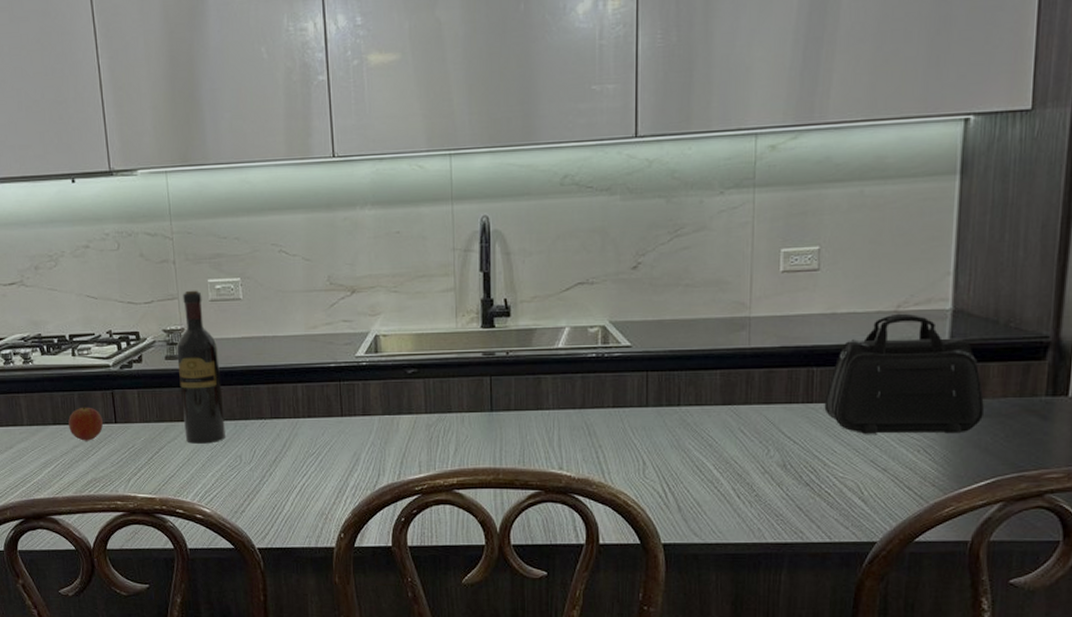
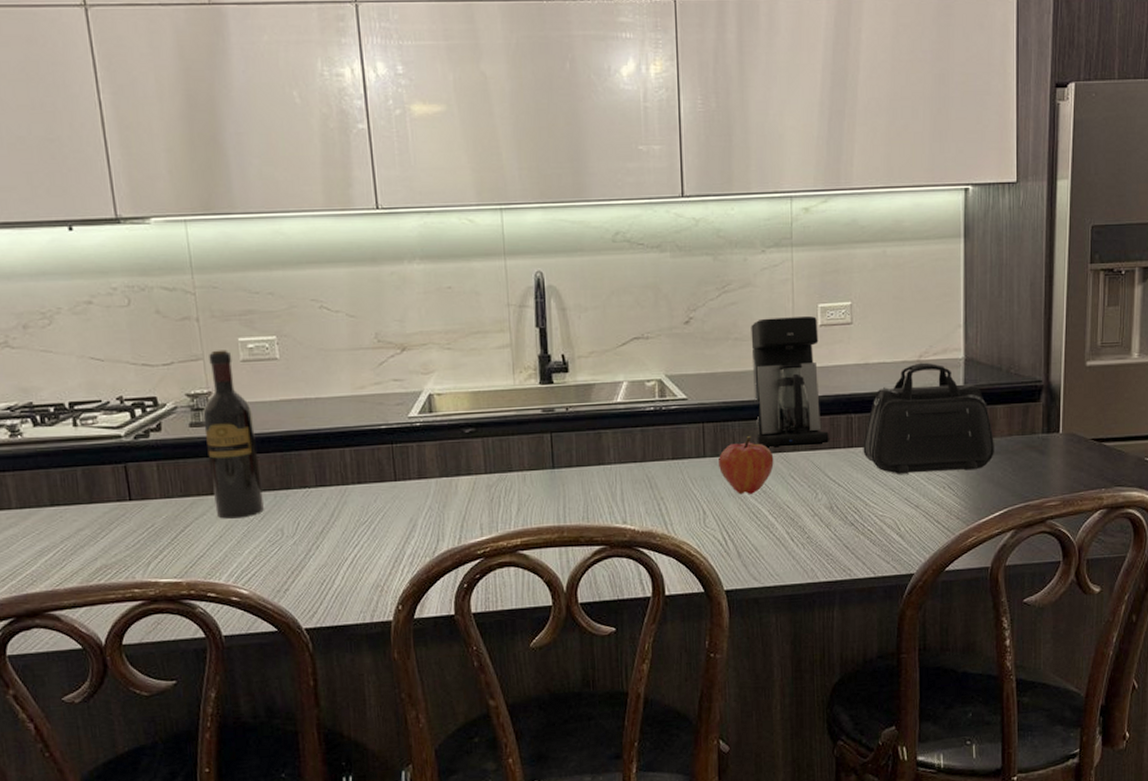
fruit: present [68,403,104,441] -> none [70,479,115,523]
fruit: none [662,387,722,447] -> present [719,436,774,495]
coffee maker: none [703,262,786,400] -> present [751,316,829,448]

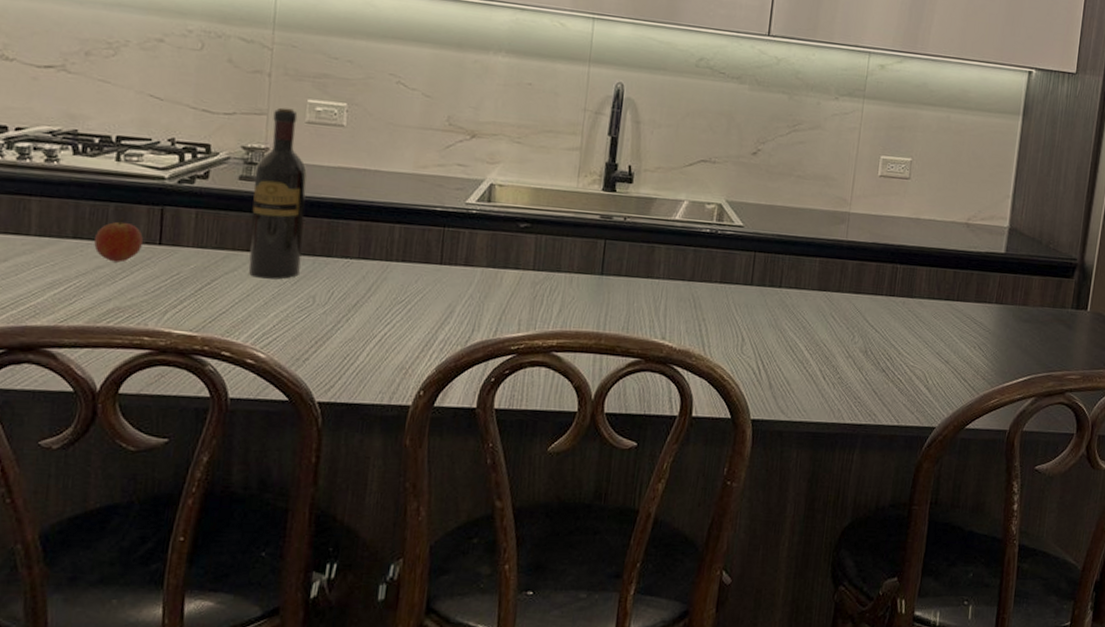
fruit: none [70,479,115,523] -> present [94,217,144,263]
fruit: present [719,436,774,495] -> none [764,271,818,328]
coffee maker: present [751,316,829,448] -> none [804,161,878,290]
handbag: present [863,362,995,474] -> none [903,225,1027,335]

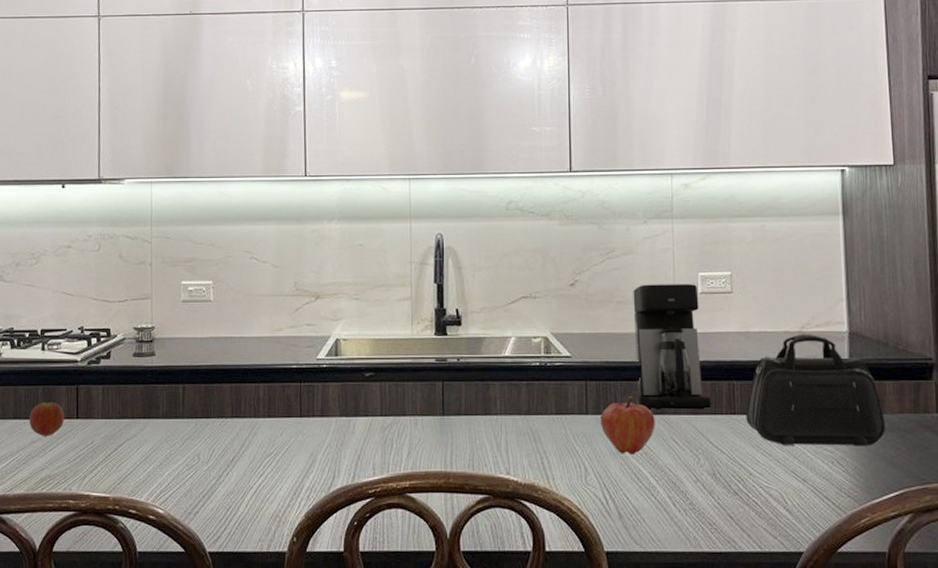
wine bottle: present [248,107,308,279] -> none [145,291,186,442]
fruit: none [764,271,818,328] -> present [601,397,655,454]
coffee maker: none [804,161,878,290] -> present [633,284,711,410]
handbag: none [903,225,1027,335] -> present [745,334,886,447]

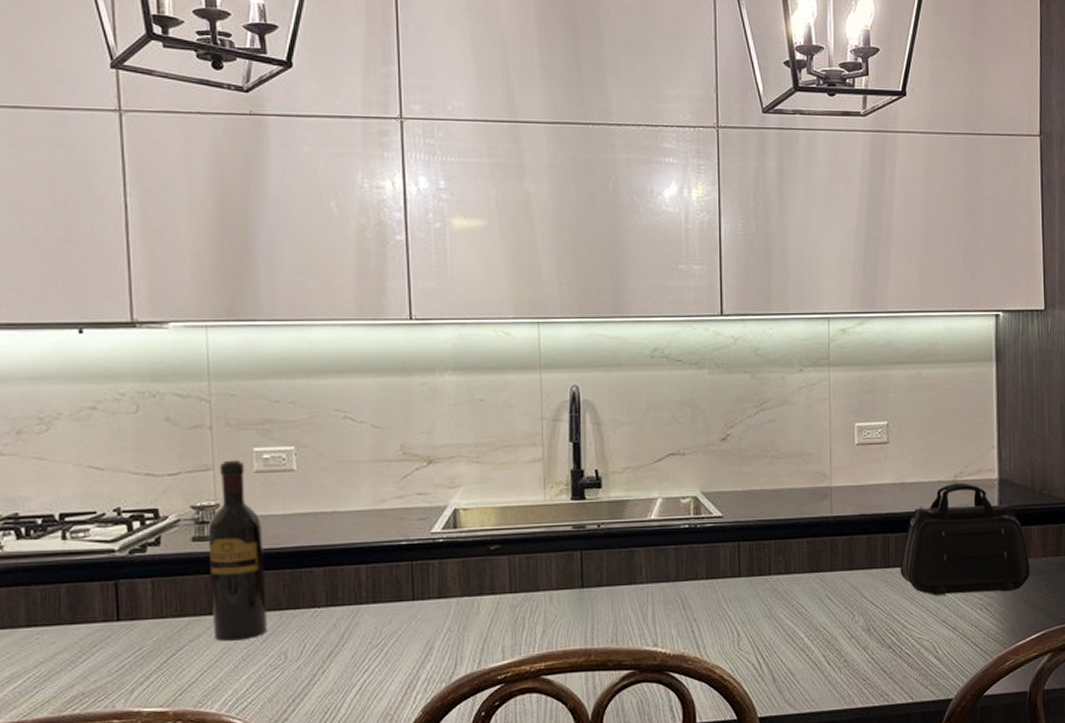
fruit: present [29,397,65,437] -> none [50,597,101,646]
wine bottle: none [145,291,186,442] -> present [208,460,267,641]
fruit: present [601,397,655,454] -> none [754,555,810,616]
coffee maker: present [633,284,711,410] -> none [788,435,866,568]

